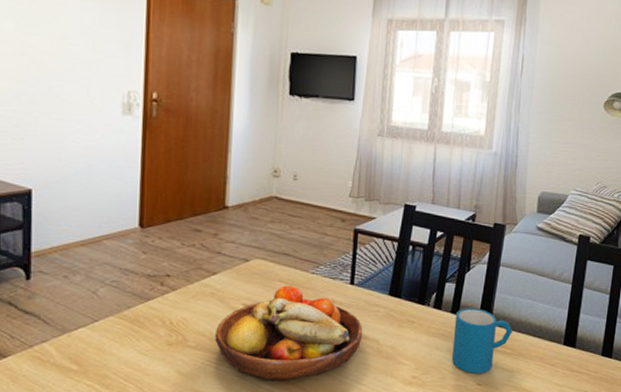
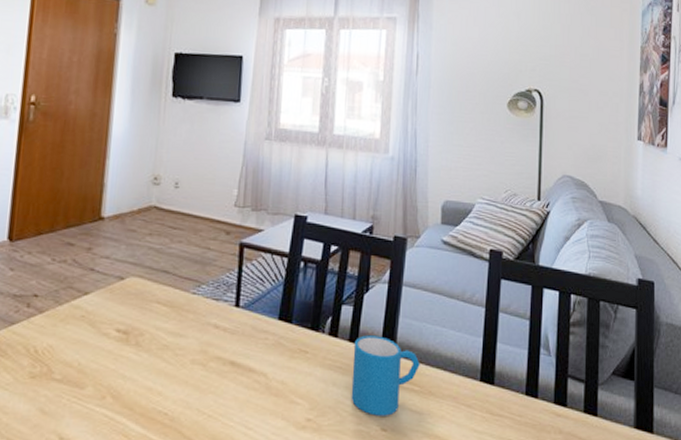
fruit bowl: present [215,285,363,382] -> none [83,307,250,424]

